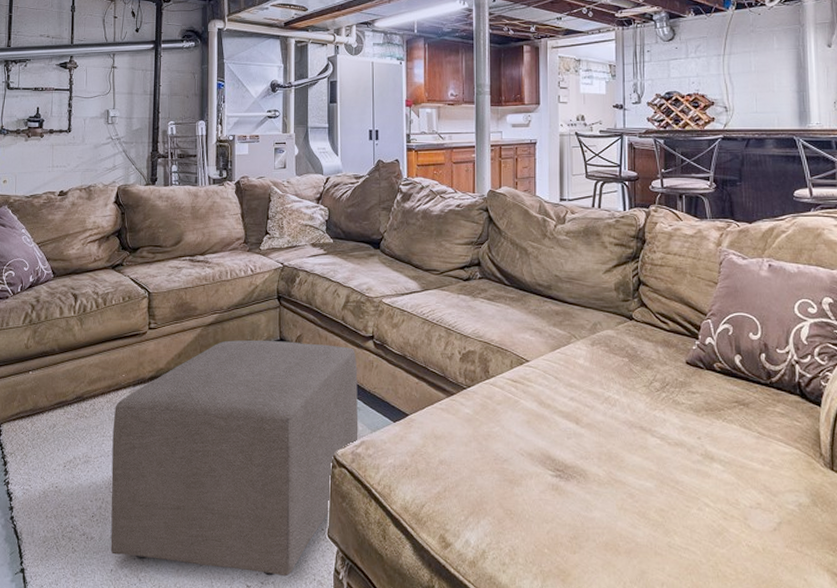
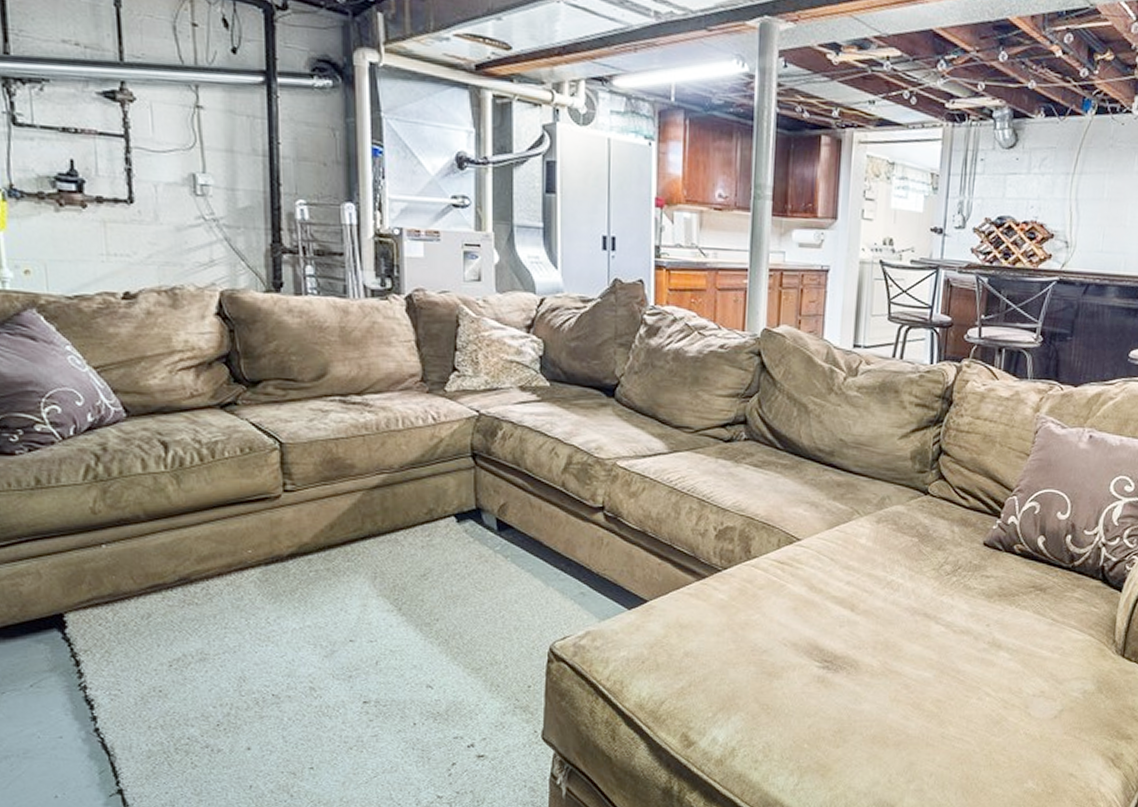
ottoman: present [110,340,359,577] -> none [238,508,583,785]

